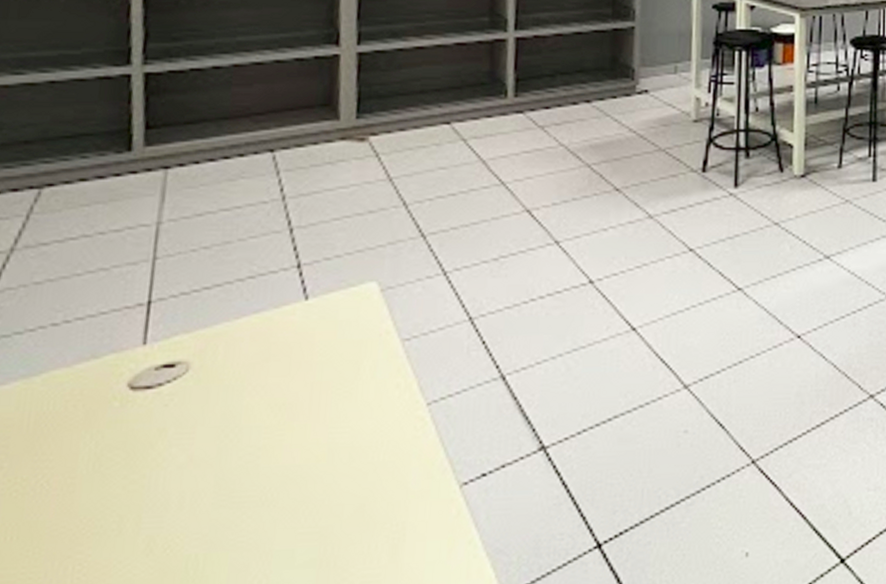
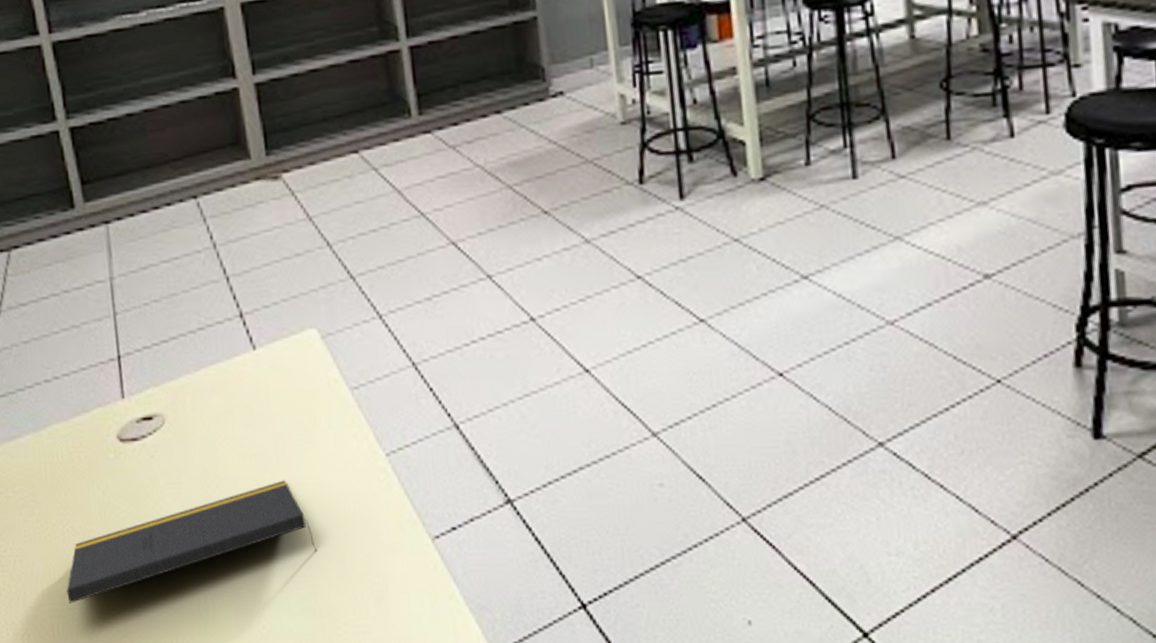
notepad: none [22,429,336,567] -> present [66,480,318,603]

